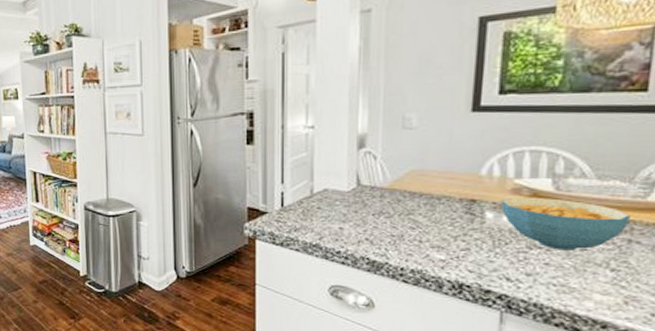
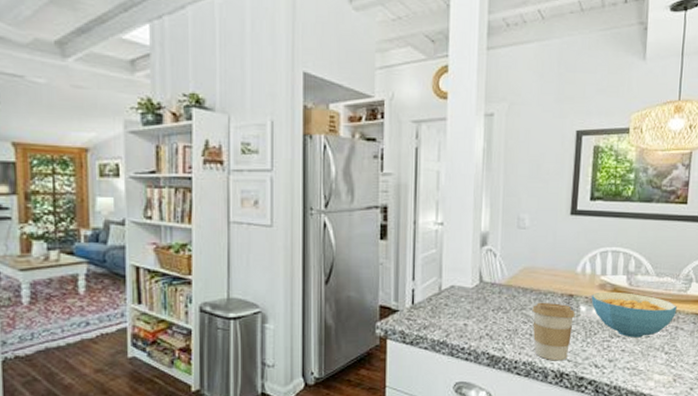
coffee cup: none [422,207,479,271] -> present [532,302,575,361]

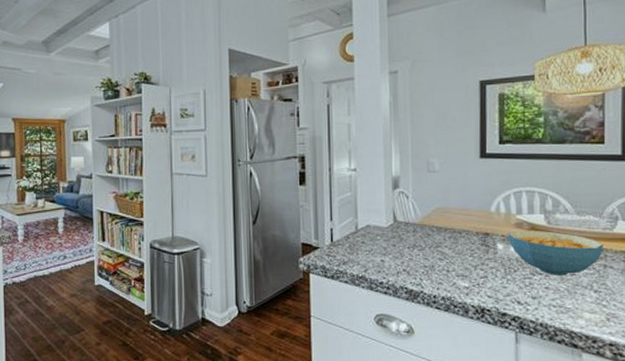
coffee cup: present [532,302,575,361] -> none [447,240,492,297]

